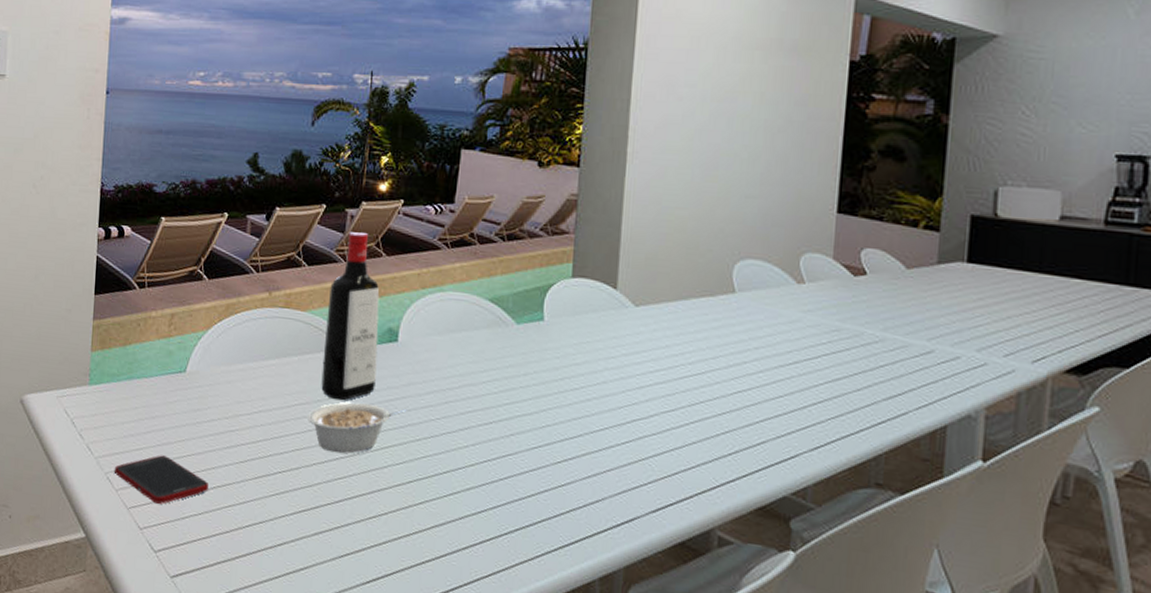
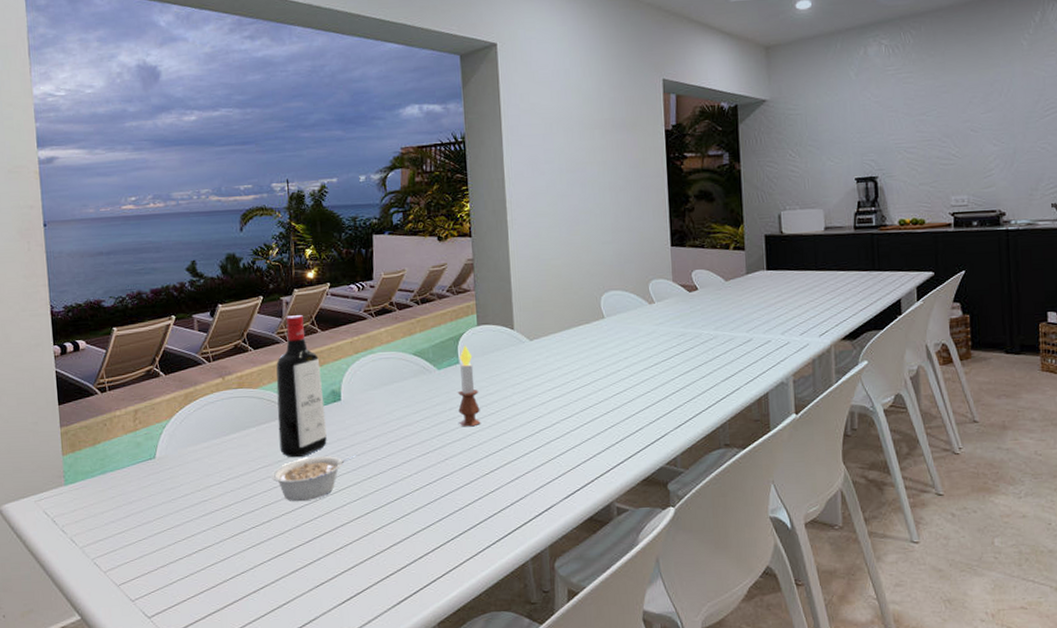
cell phone: present [114,455,210,504] -> none [99,533,192,576]
candle: none [533,299,563,401] -> present [457,345,481,427]

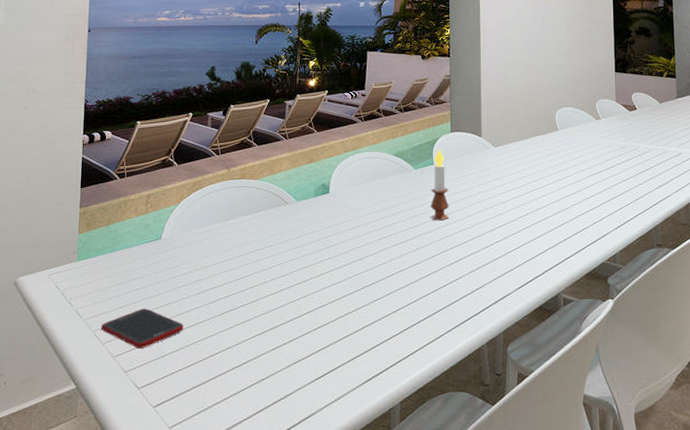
cell phone: none [99,533,192,576] -> present [100,308,184,348]
legume: present [272,455,357,502] -> none [263,242,339,284]
liquor bottle: present [276,315,327,458] -> none [272,117,315,243]

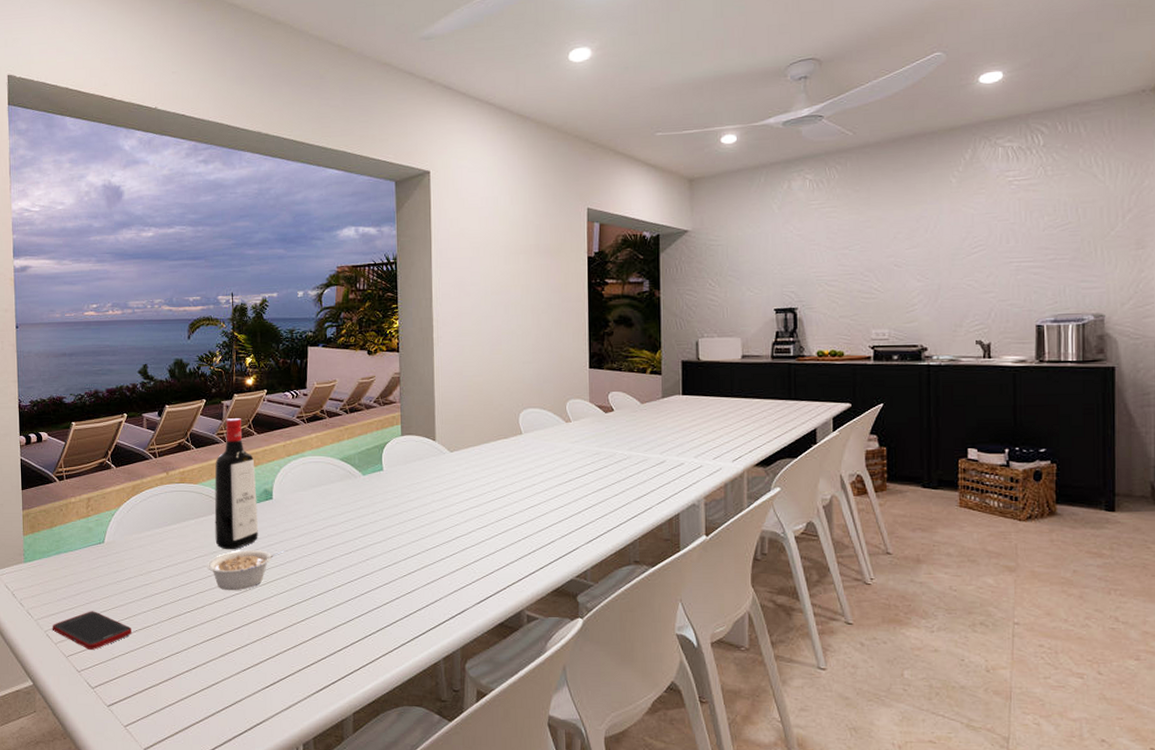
legume: none [263,242,339,284] -> present [207,550,285,591]
liquor bottle: none [272,117,315,243] -> present [214,418,258,550]
candle: present [430,149,449,221] -> none [380,453,401,530]

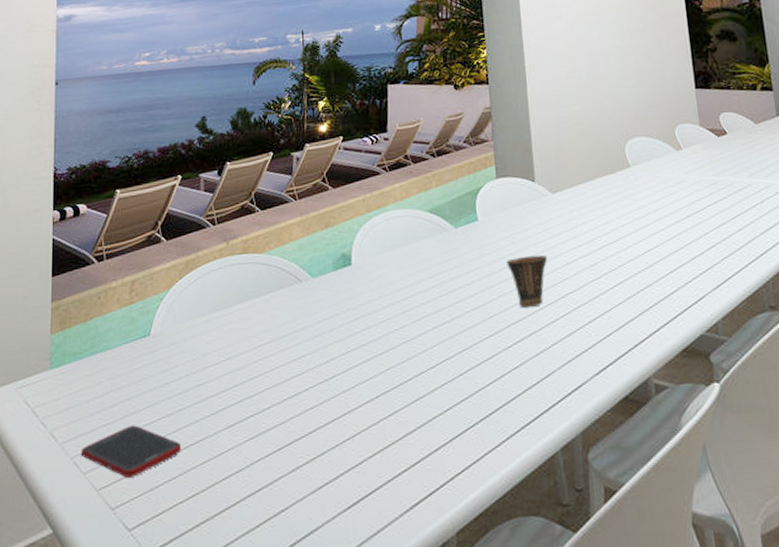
legume: present [207,550,285,591] -> none [274,327,368,385]
liquor bottle: present [214,418,258,550] -> none [283,171,335,332]
cup: none [406,503,443,546] -> present [507,254,548,309]

